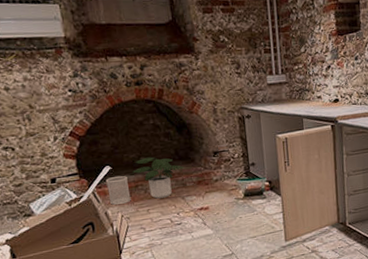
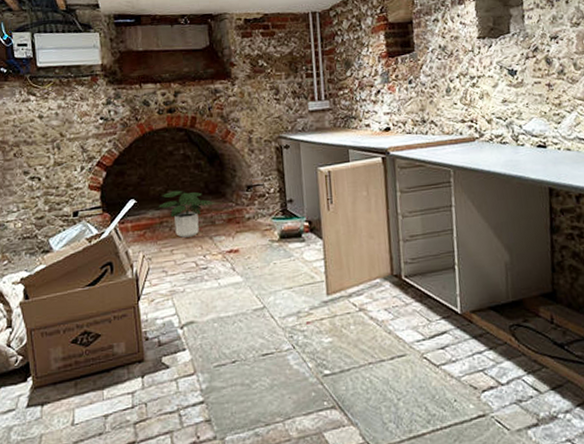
wastebasket: present [105,176,131,205] -> none [129,211,155,243]

